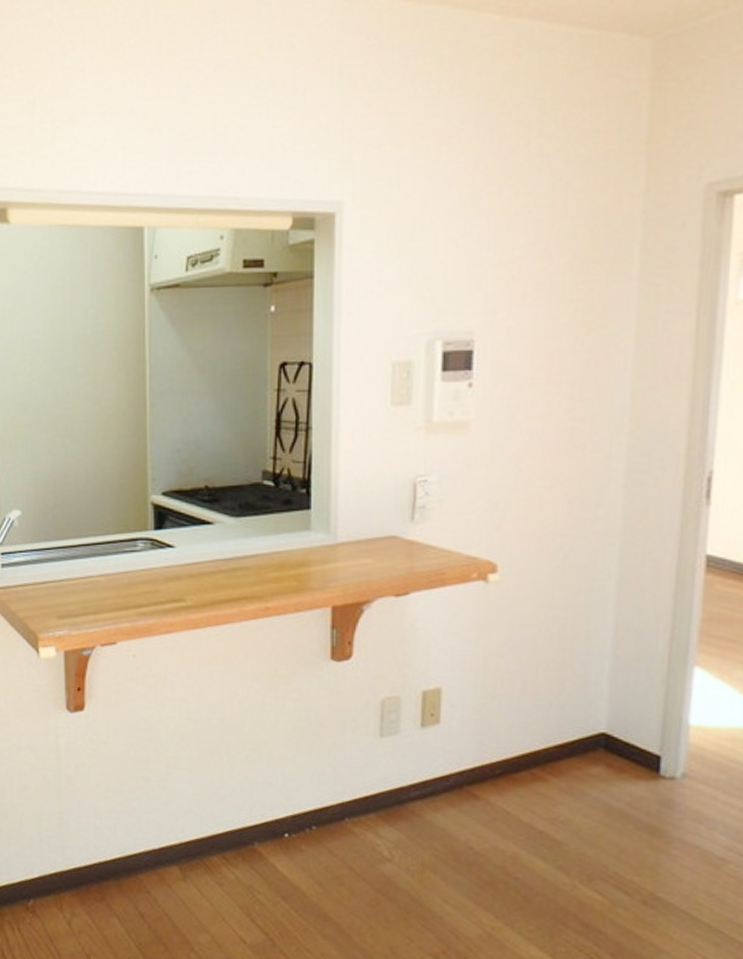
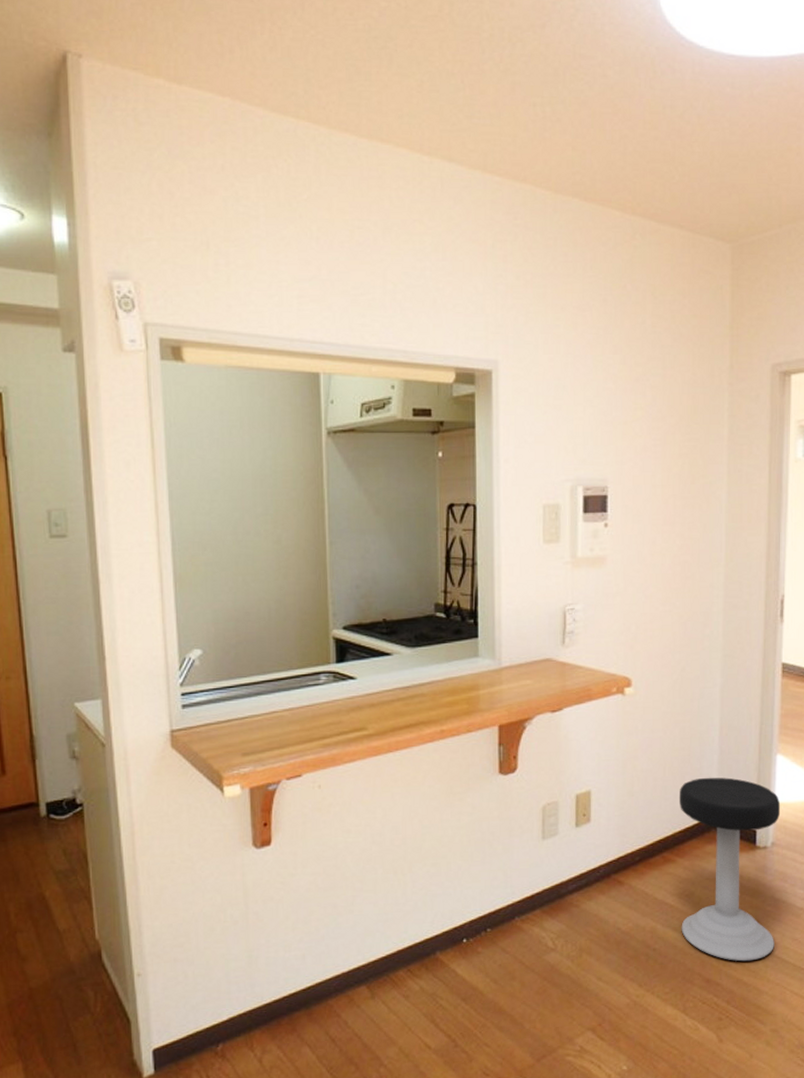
stool: none [552,686,698,912] -> present [678,777,781,962]

